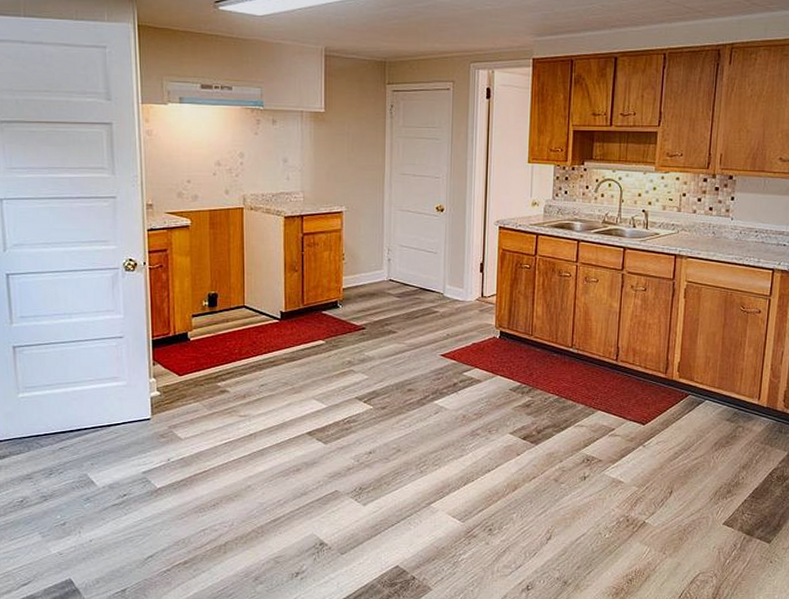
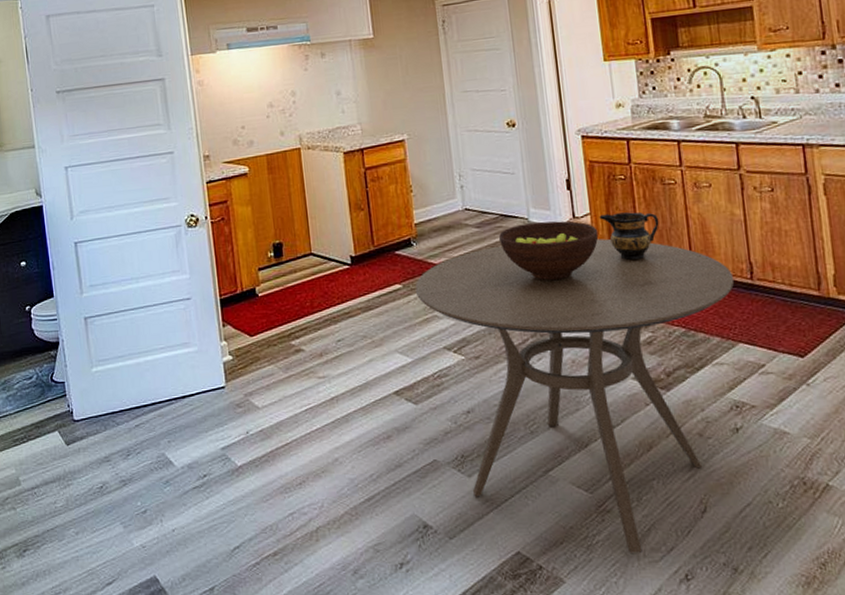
dining table: none [336,315,603,569] -> present [415,238,735,553]
fruit bowl: none [415,298,501,349] -> present [498,221,599,281]
pitcher: none [503,296,552,337] -> present [599,212,659,261]

